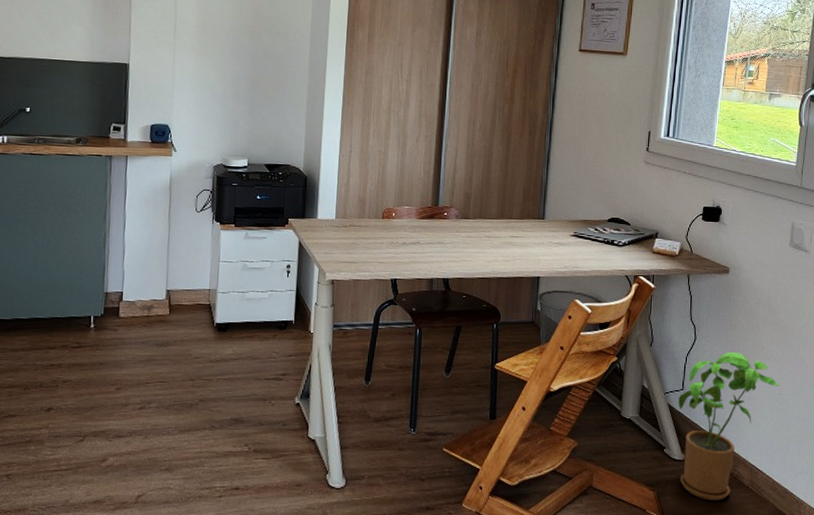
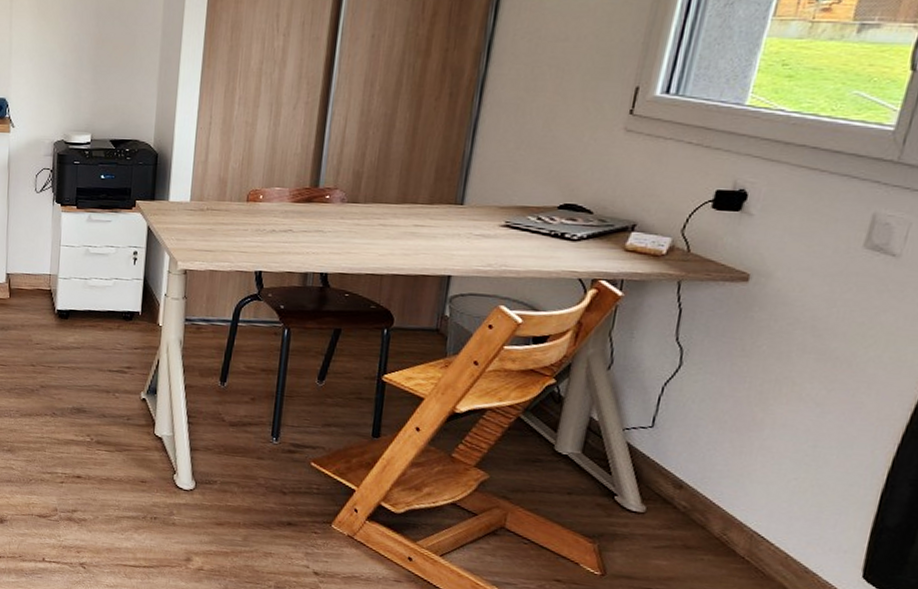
house plant: present [678,352,779,501] -> none [635,385,815,568]

